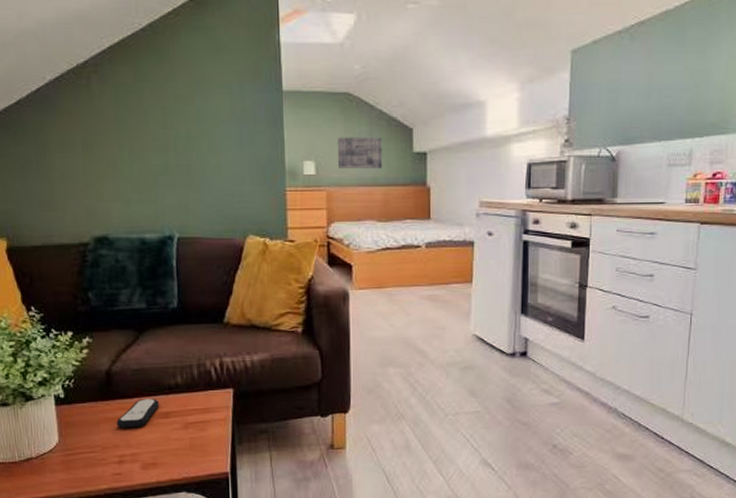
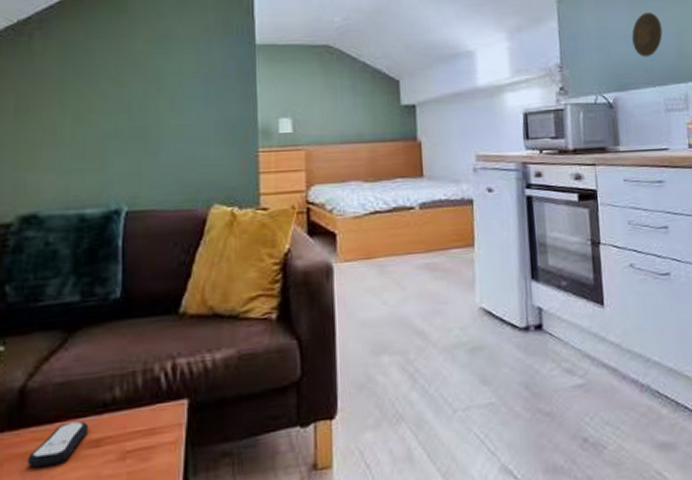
wall art: present [338,137,383,170] -> none [317,90,369,125]
decorative plate: none [644,63,676,111] -> present [631,12,663,57]

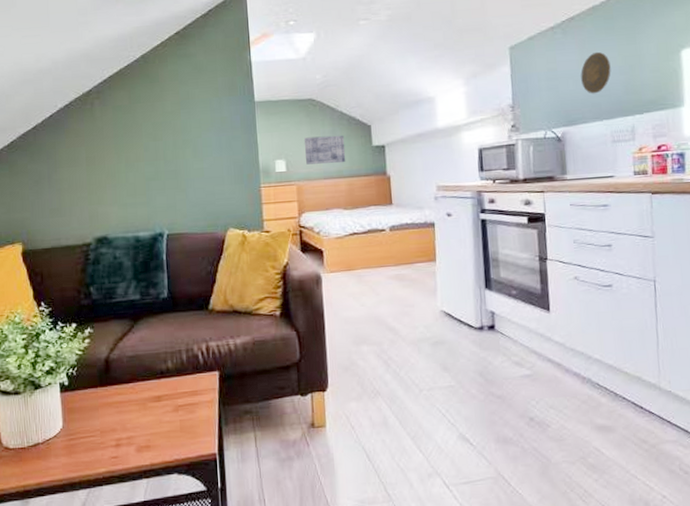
remote control: present [27,421,89,467] -> none [114,383,153,412]
wall art: none [317,90,369,125] -> present [305,135,346,165]

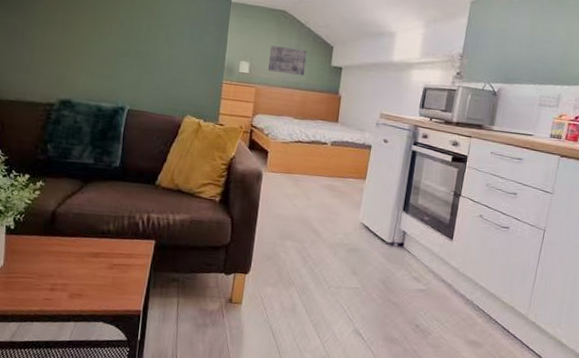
decorative plate: present [580,51,611,94] -> none [525,22,555,60]

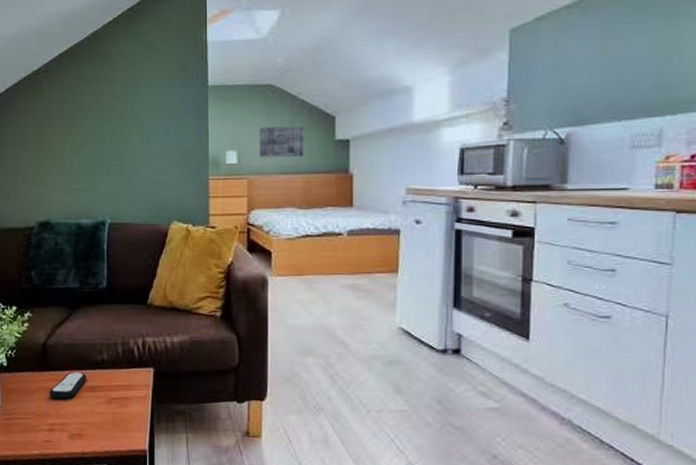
remote control: none [53,239,92,262] -> present [49,372,87,399]

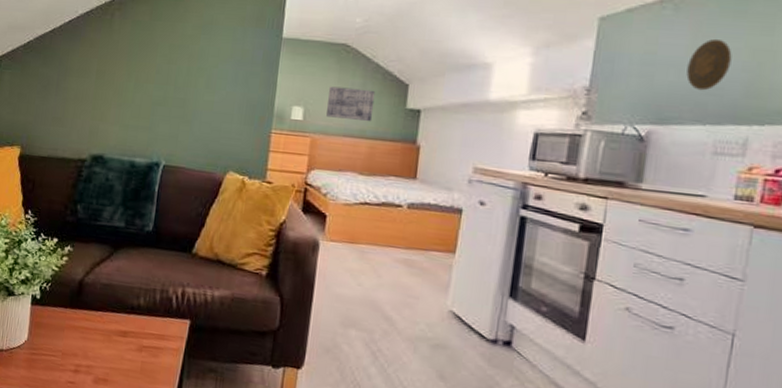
remote control: present [49,372,87,399] -> none [79,314,121,341]
decorative plate: none [598,36,639,89] -> present [686,38,732,91]

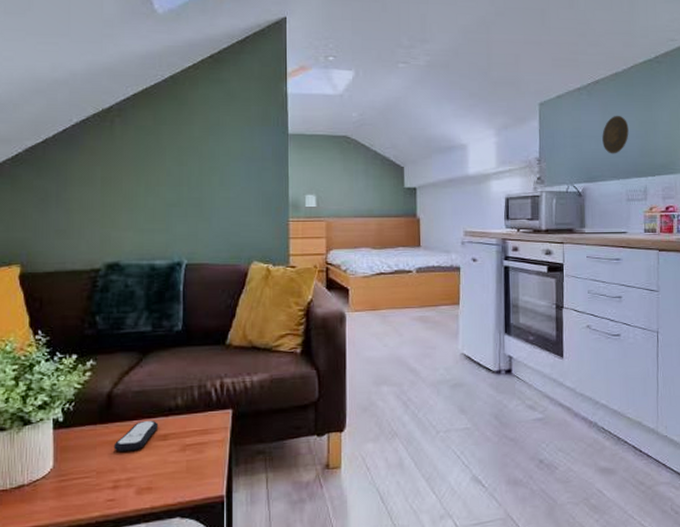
remote control: none [79,314,121,341] -> present [113,421,159,451]
wall art: present [326,86,376,122] -> none [337,174,377,203]

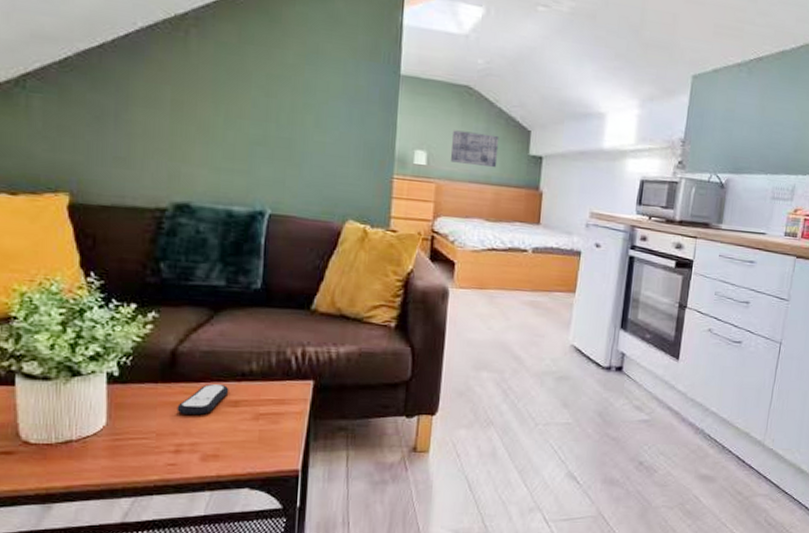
wall art: none [337,174,377,203] -> present [451,130,499,168]
decorative plate: present [602,115,629,154] -> none [755,100,787,145]

